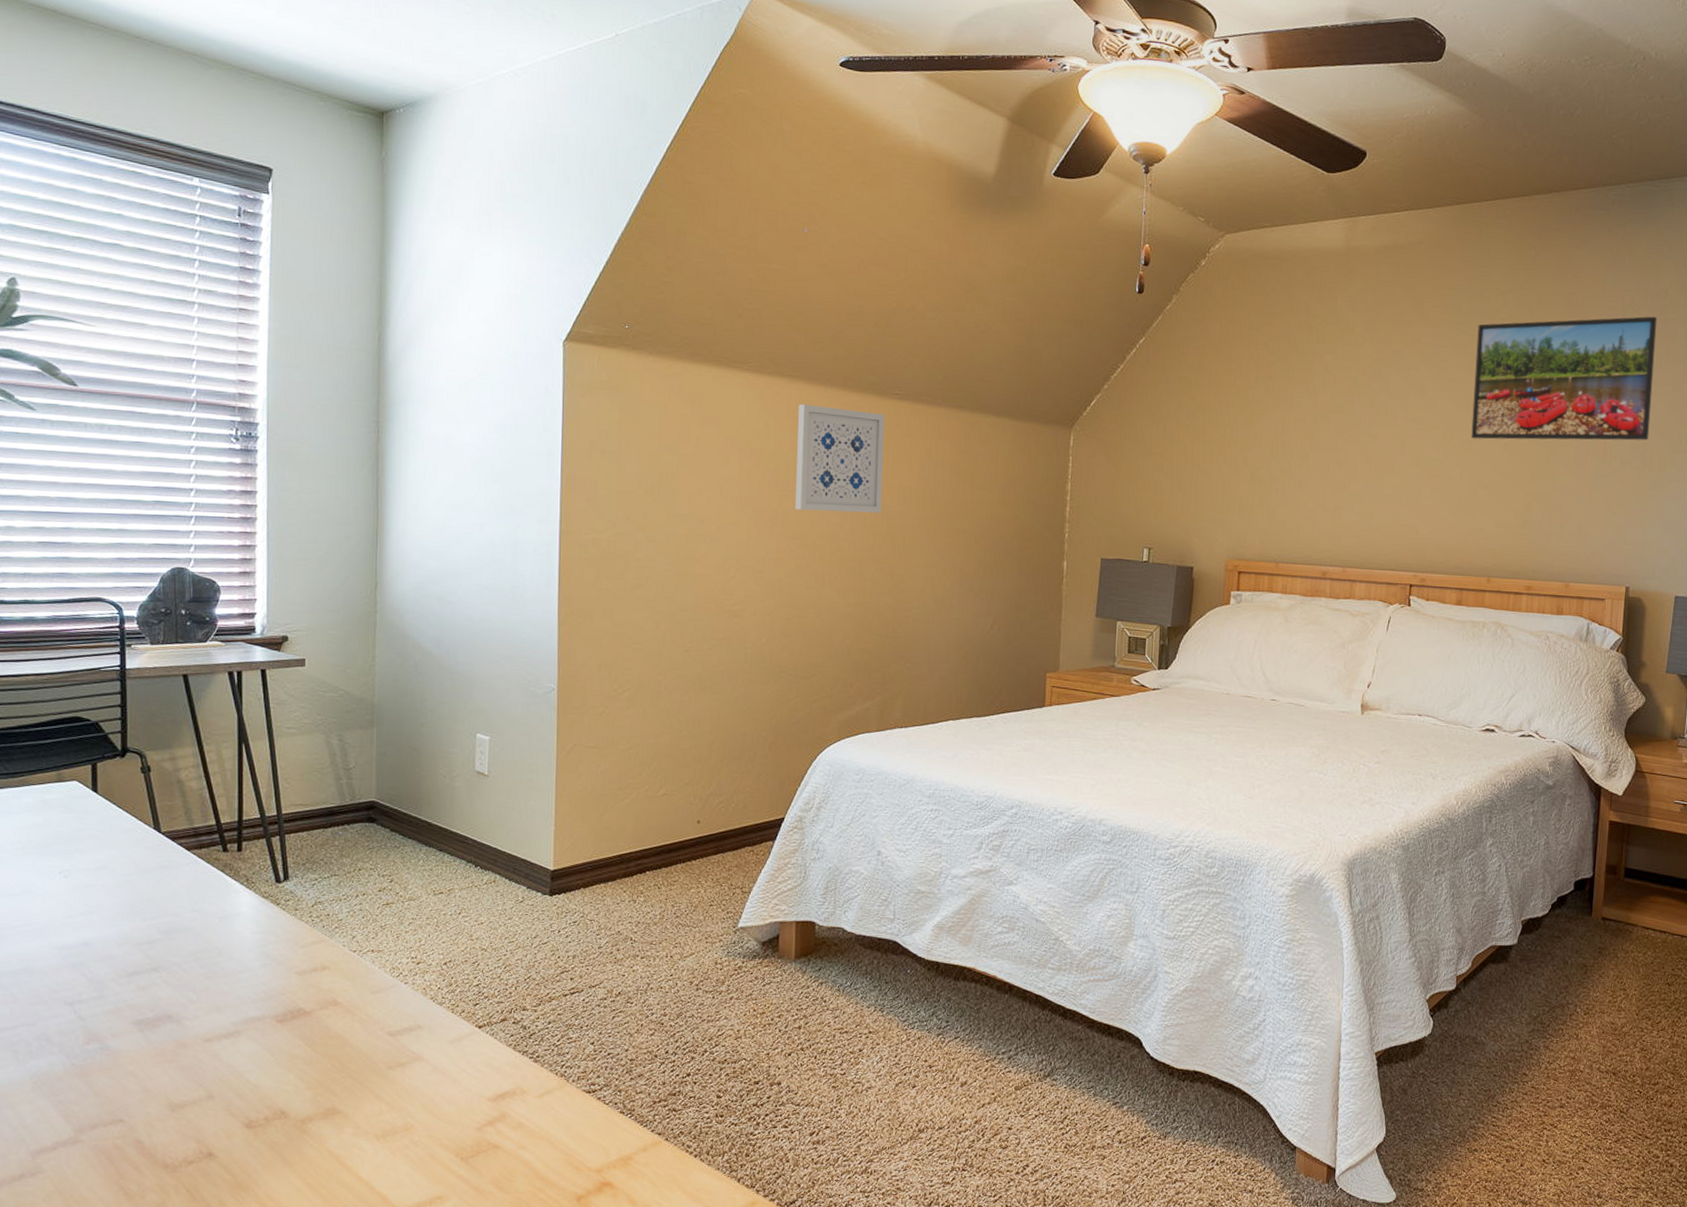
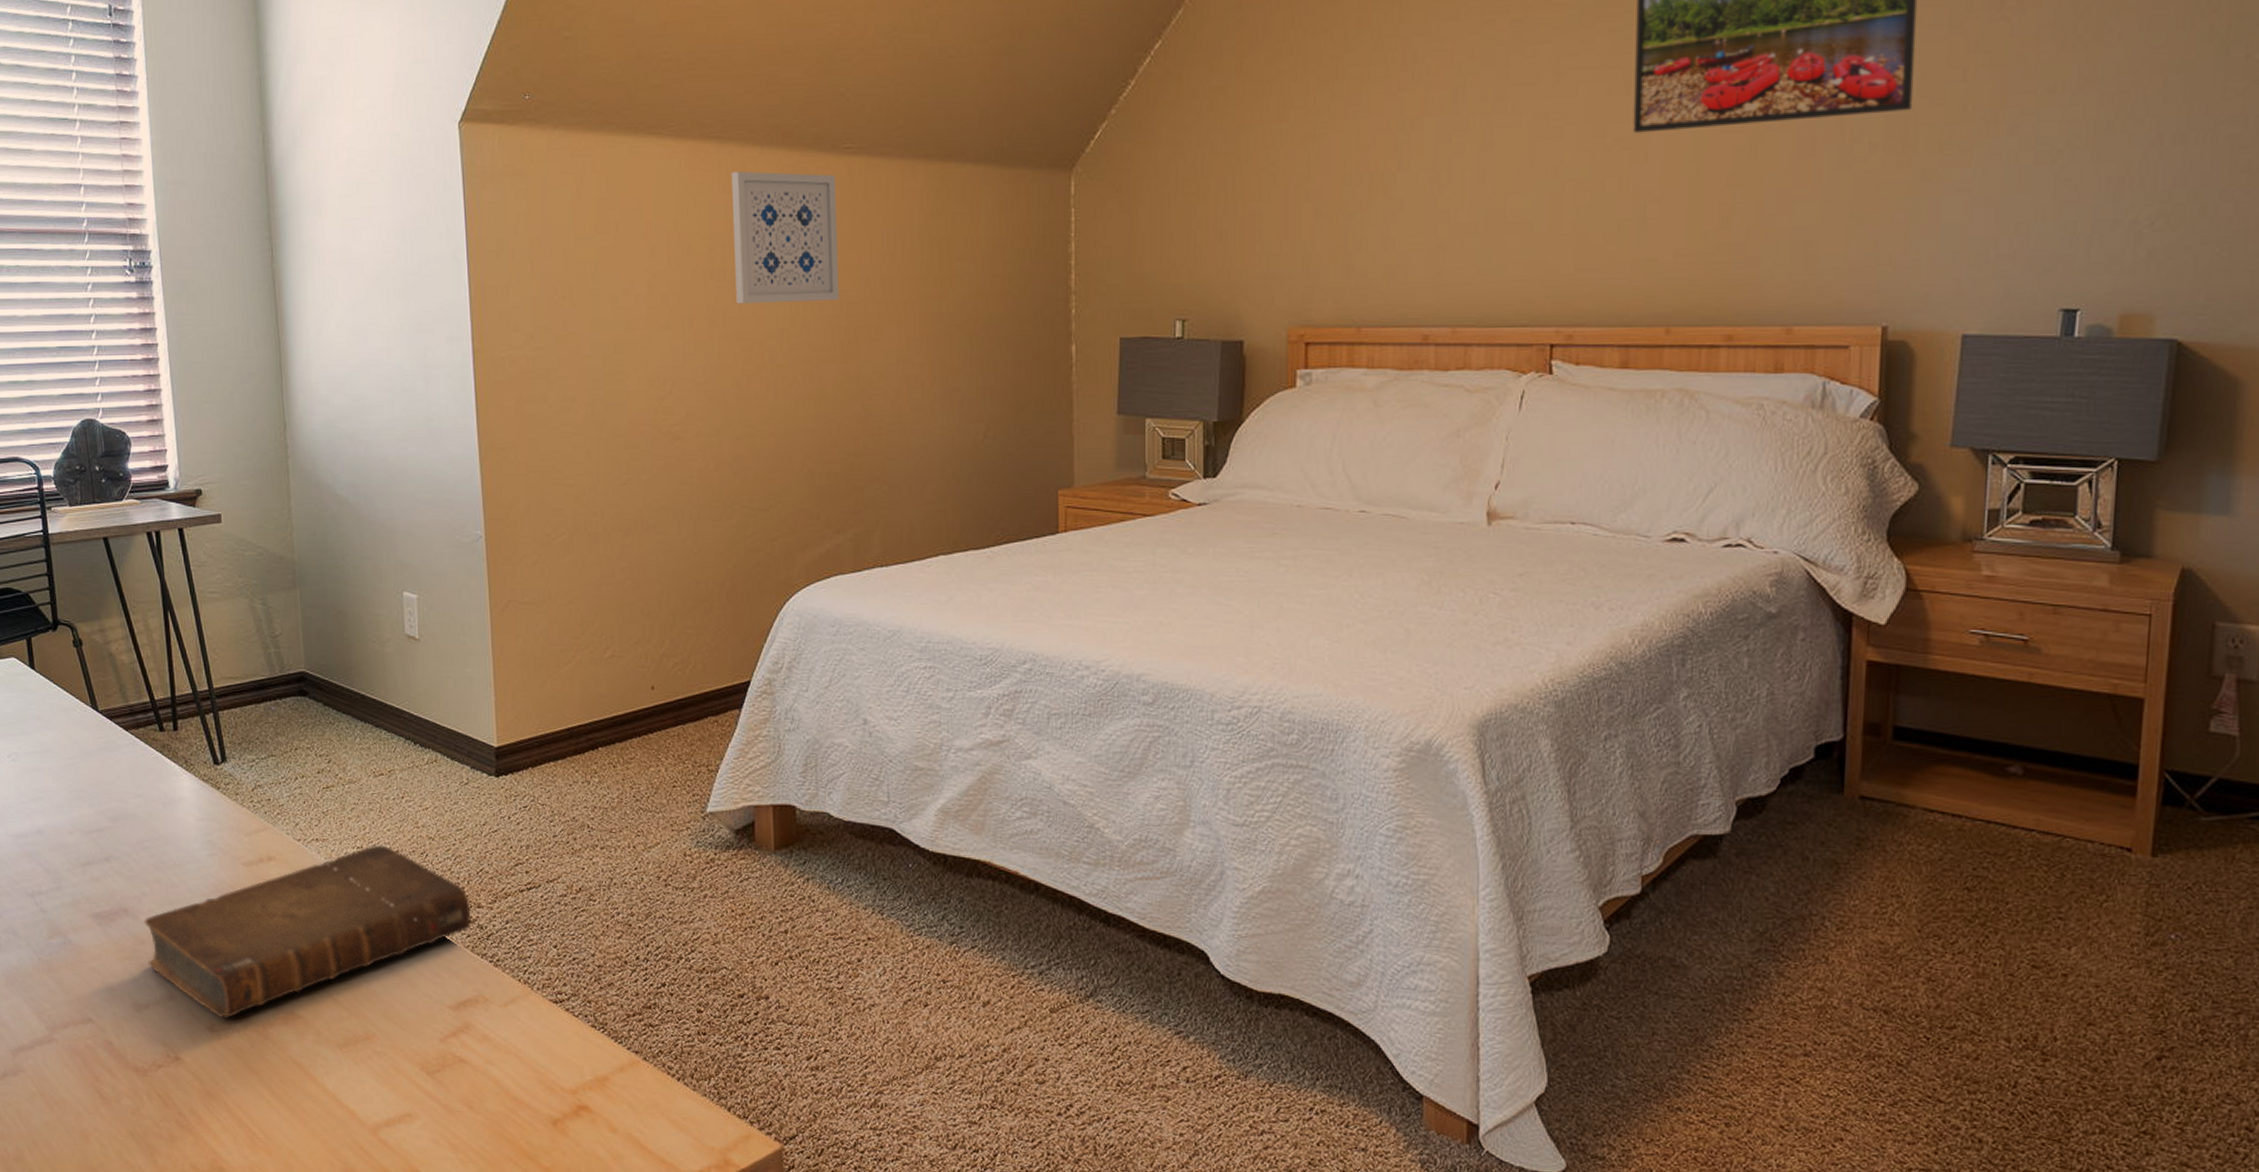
book: none [188,955,517,1115] -> present [144,845,472,1018]

